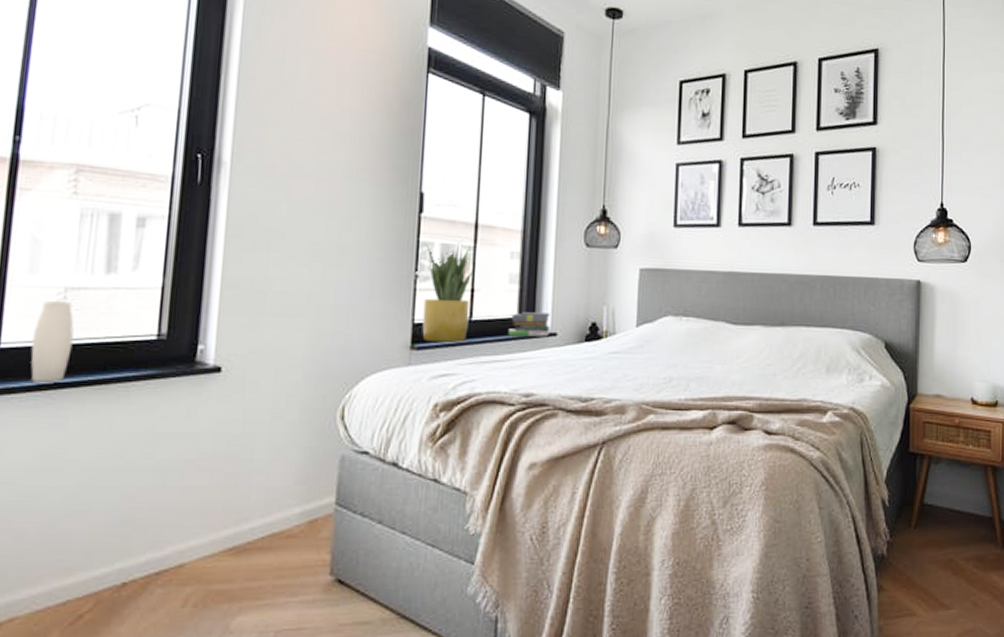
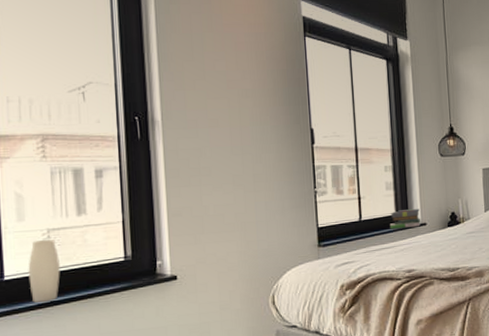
planter: present [422,241,475,342] -> none [320,162,360,240]

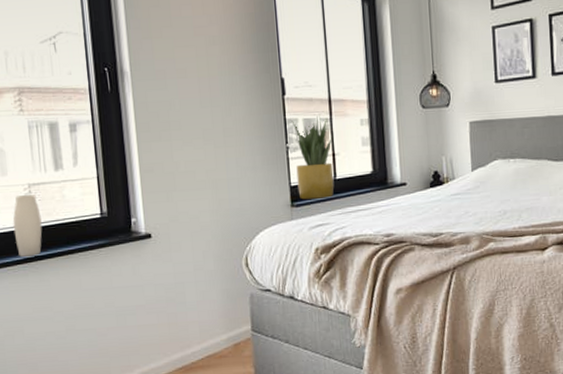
planter: none [320,162,360,240] -> present [291,115,334,200]
books: present [389,209,420,229] -> none [366,167,400,189]

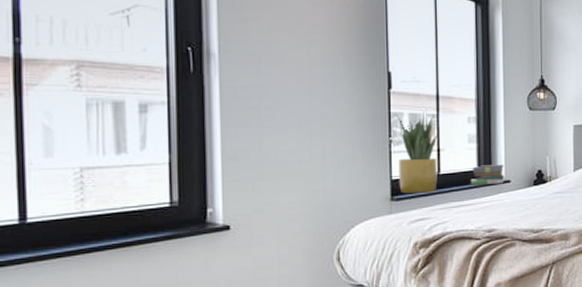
vase: present [13,195,42,258] -> none [56,180,94,250]
books: none [366,167,400,189] -> present [470,165,504,185]

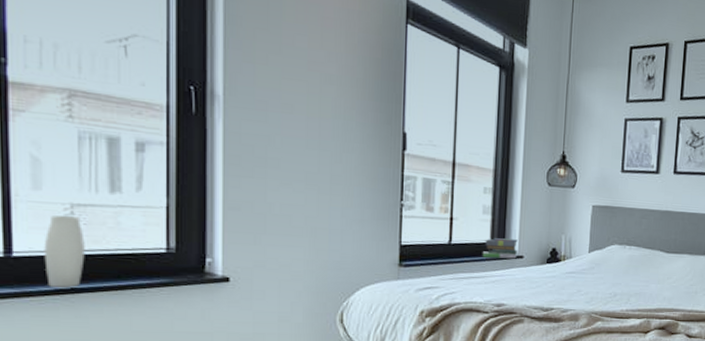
vase: none [56,180,94,250] -> present [44,215,85,289]
planter: present [396,111,439,194] -> none [408,176,453,262]

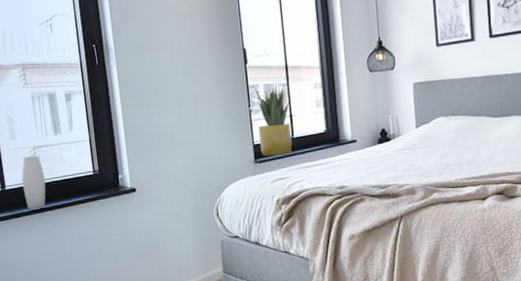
planter: none [408,176,453,262] -> present [253,81,292,157]
books: present [482,238,518,259] -> none [320,126,351,146]

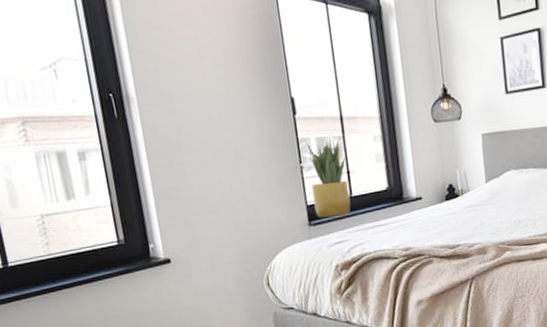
vase: present [21,156,46,210] -> none [28,225,60,289]

